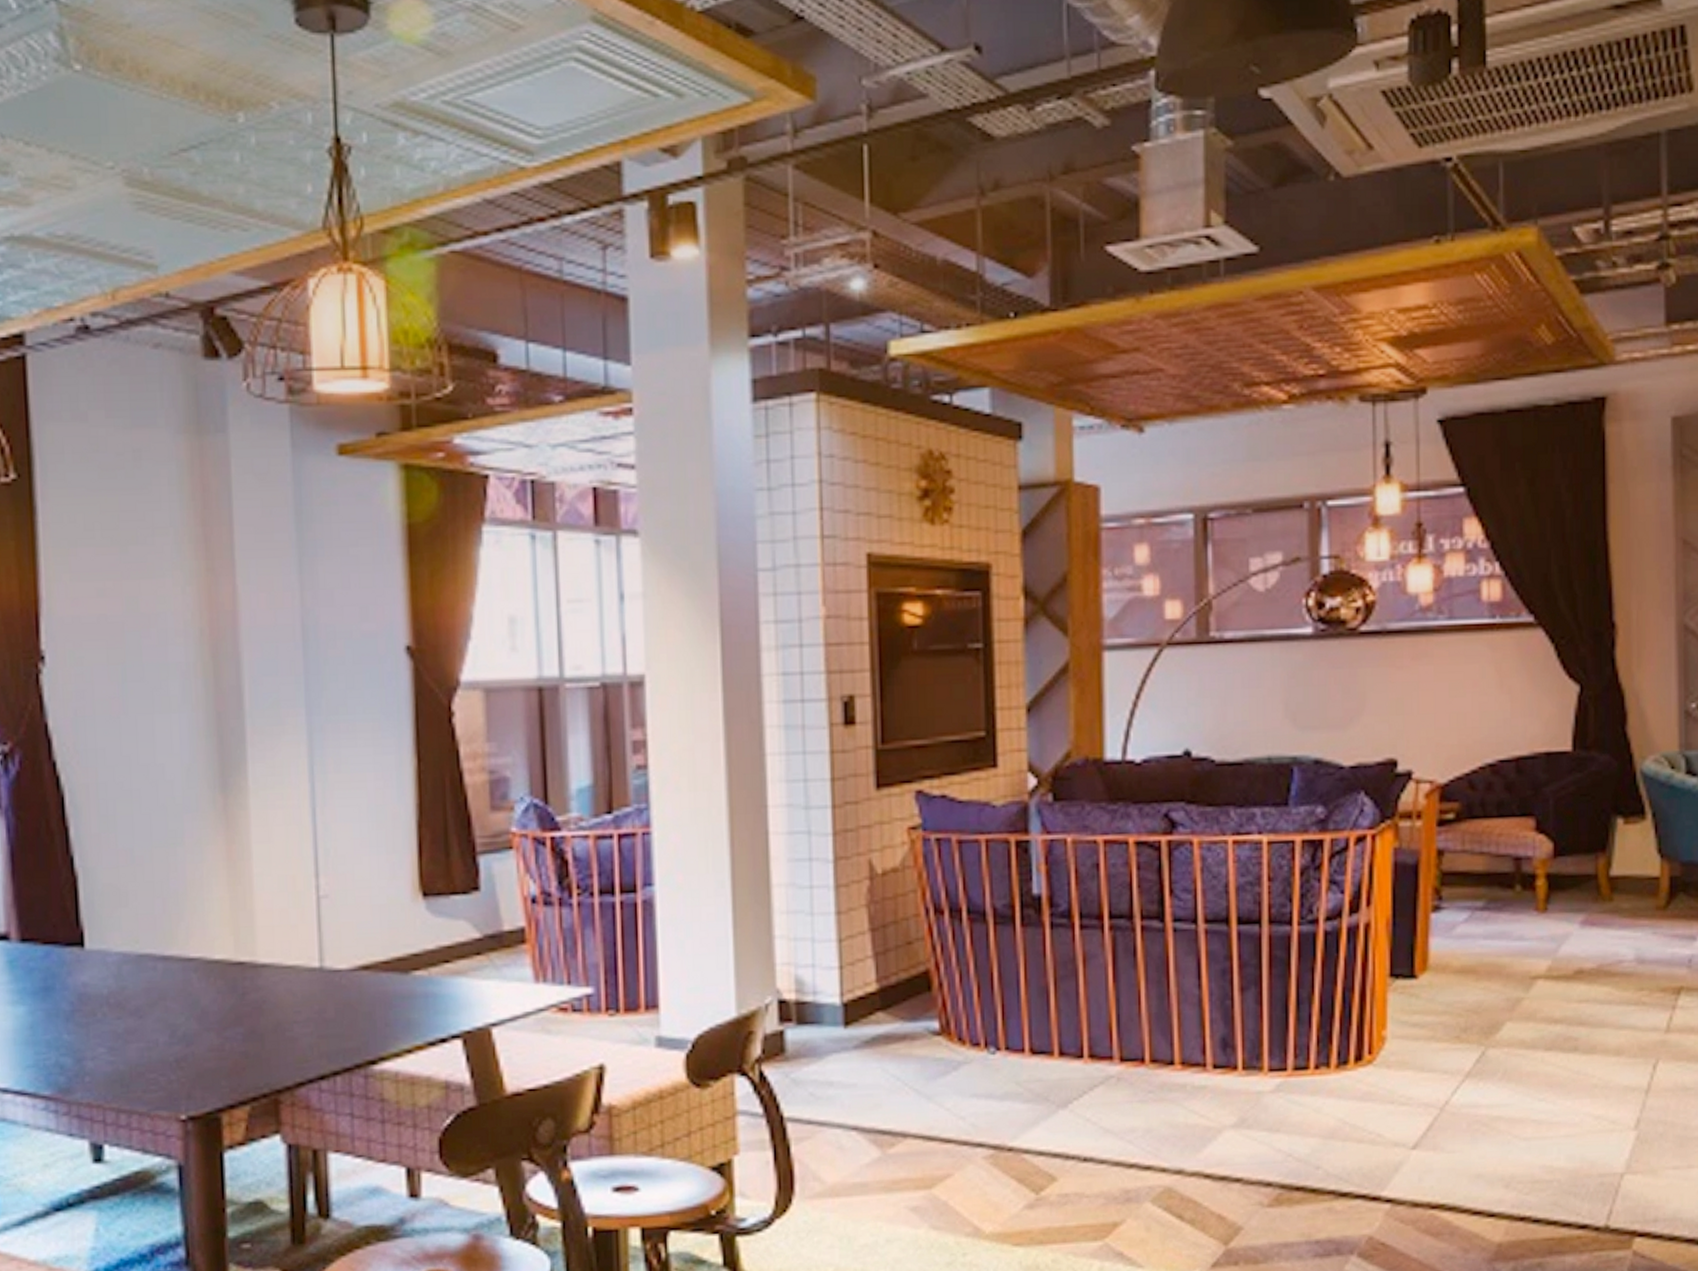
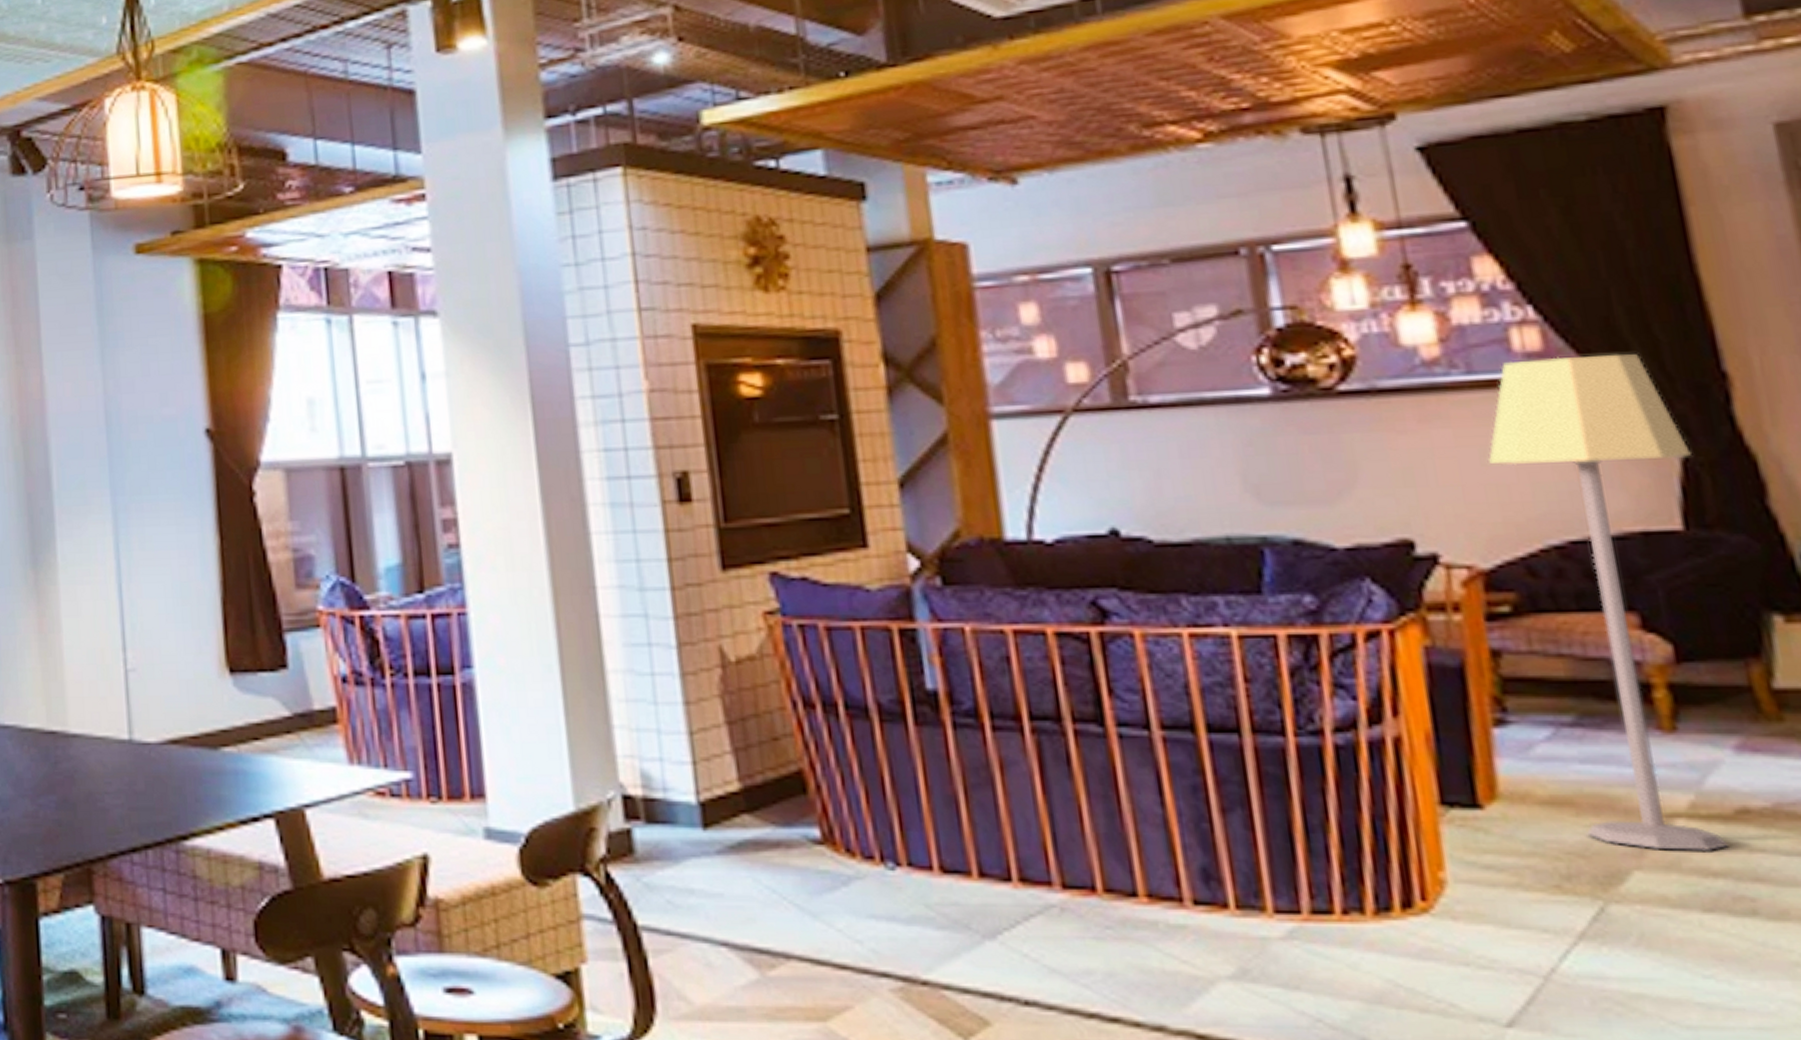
lamp: none [1455,605,1585,1005] -> present [1488,353,1728,852]

